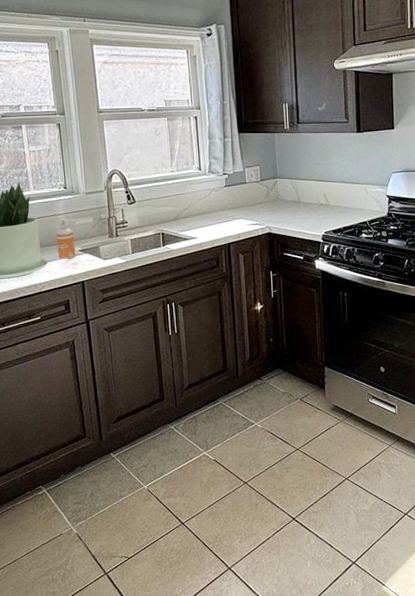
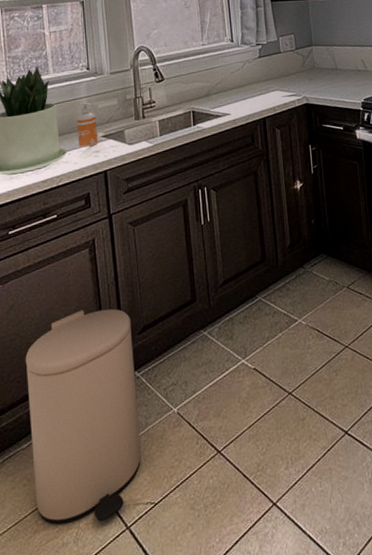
pedal bin: none [17,399,116,567] -> present [25,308,141,525]

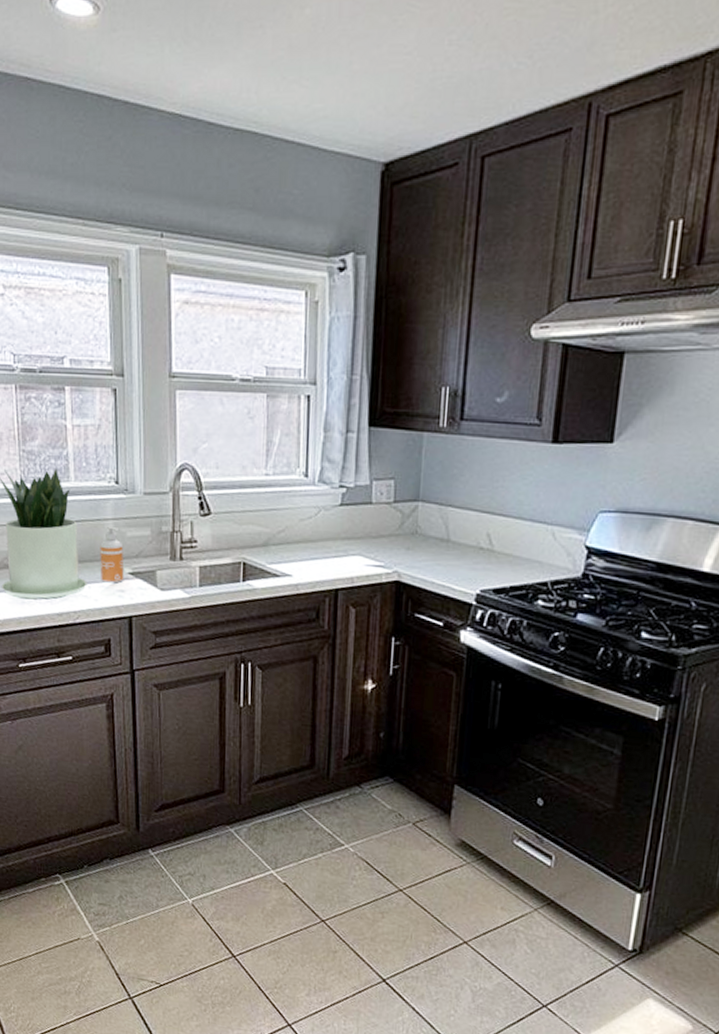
pedal bin: present [25,308,141,525] -> none [33,769,150,984]

